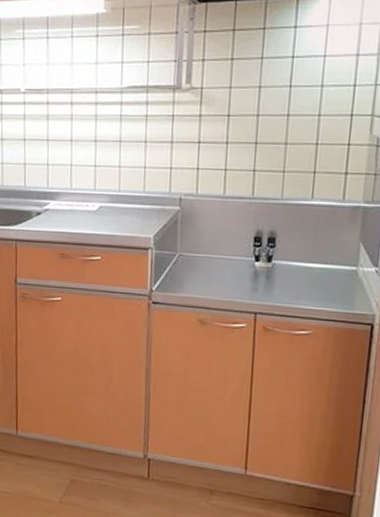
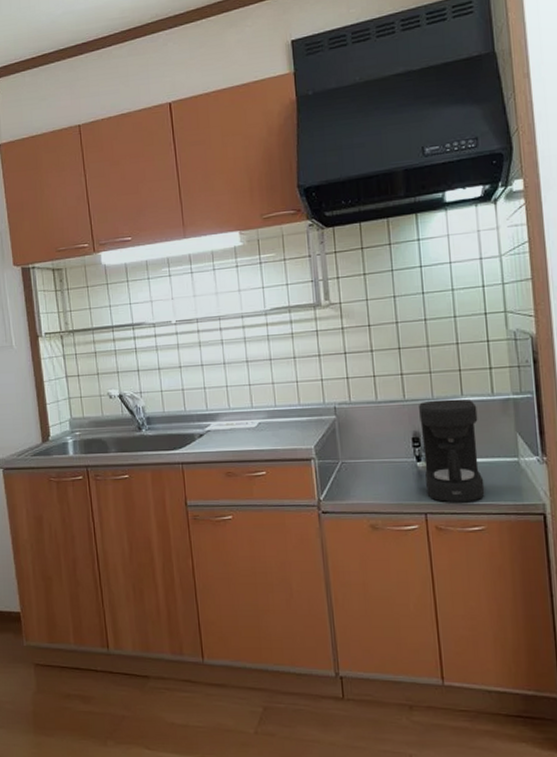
coffee maker: none [260,200,325,307] -> present [419,399,485,503]

